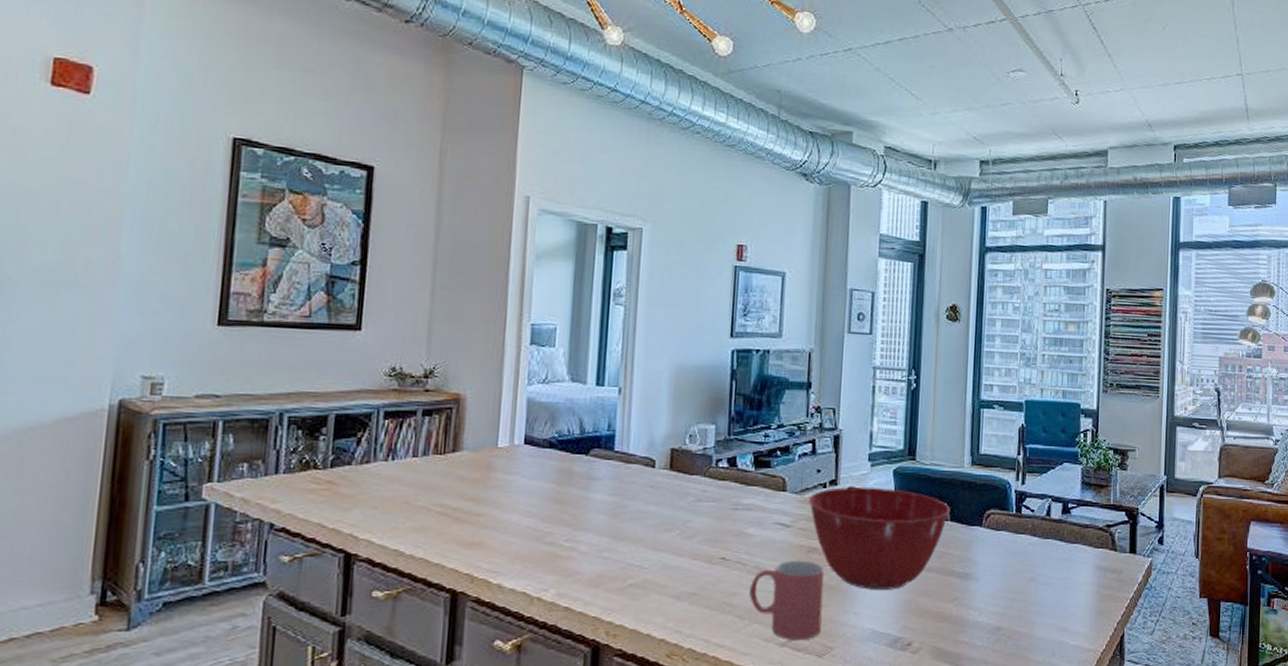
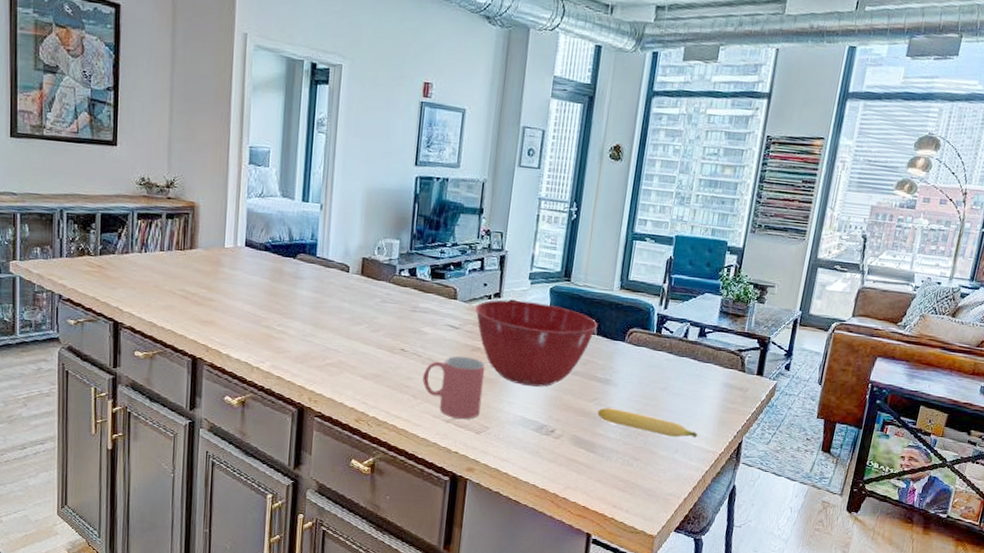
banana: none [959,608,1075,638] -> present [597,407,698,438]

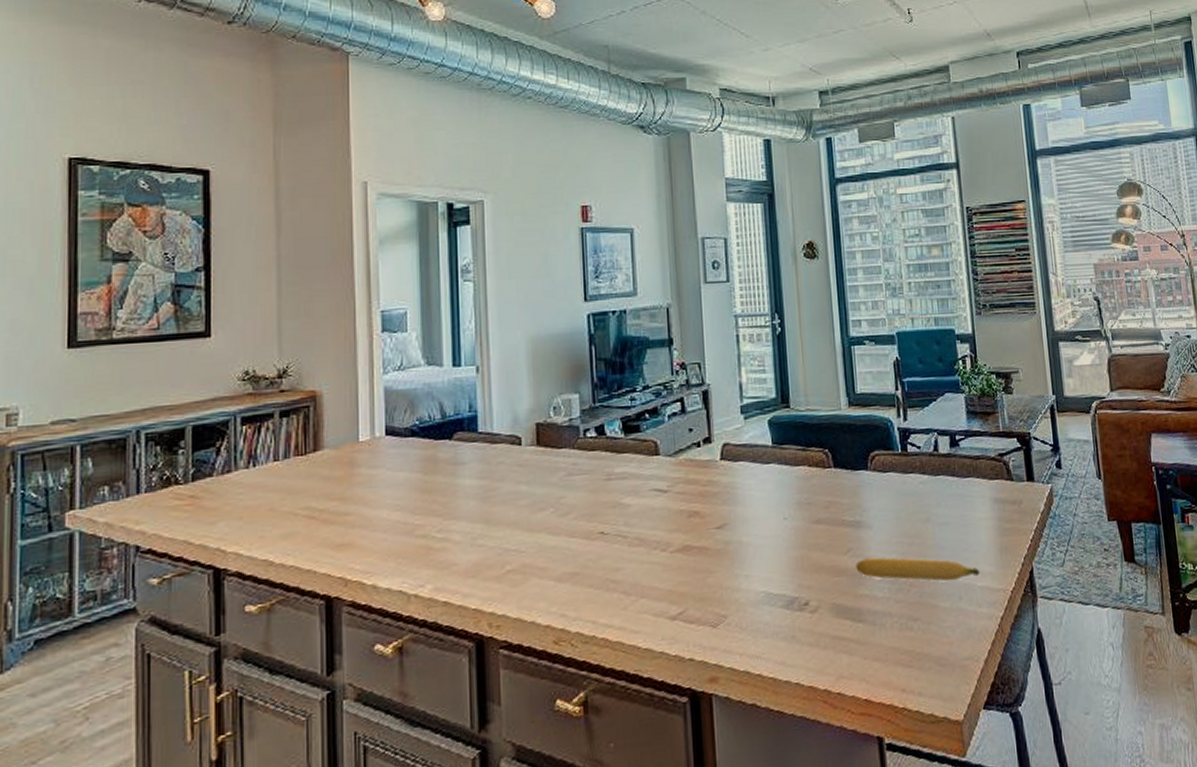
mug: present [422,356,486,419] -> none [633,525,712,612]
mixing bowl: present [475,299,598,387] -> none [683,440,833,550]

